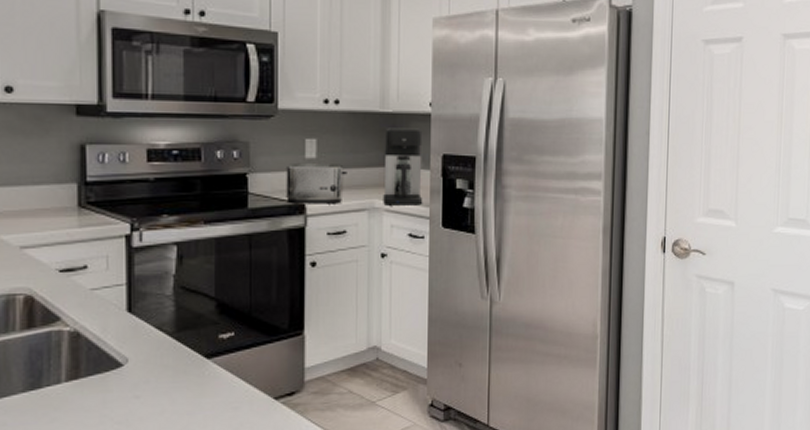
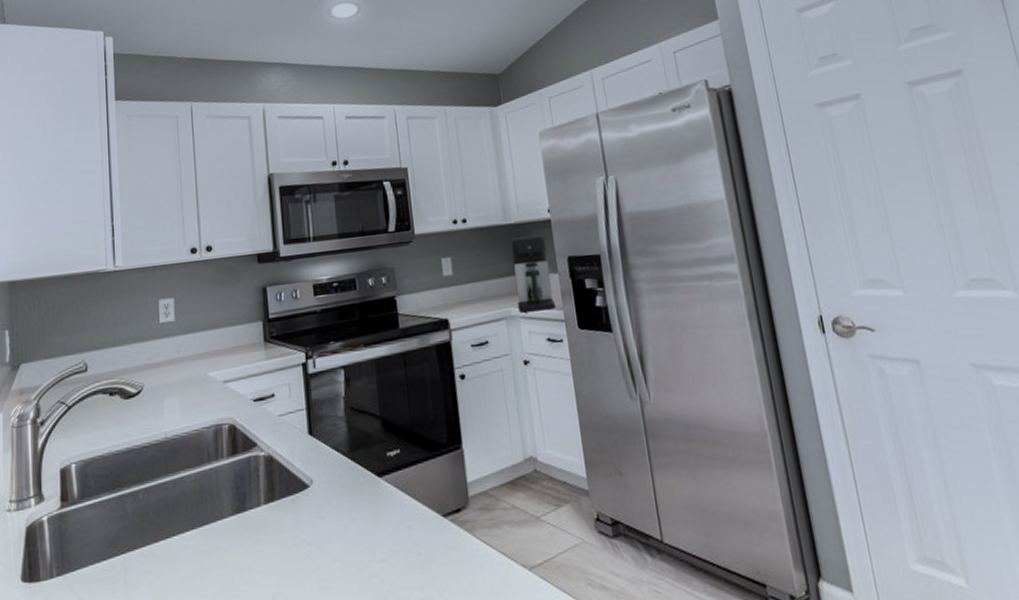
toaster: present [286,163,347,204] -> none [428,277,482,321]

